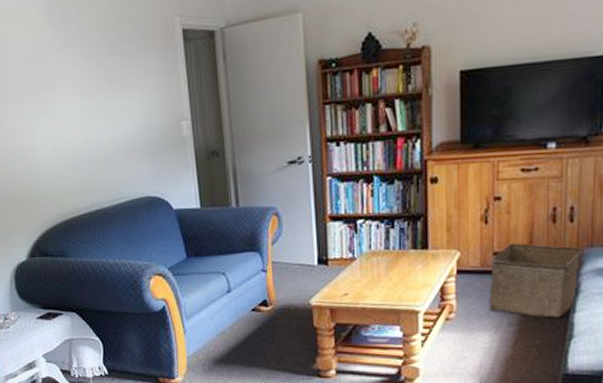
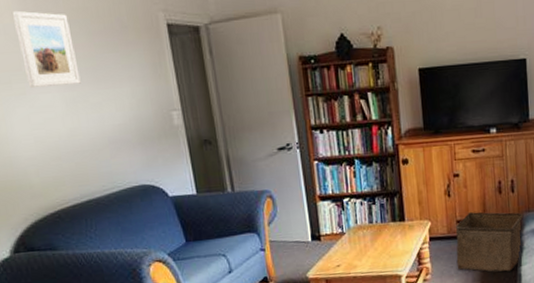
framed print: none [42,22,98,97] -> present [13,10,81,87]

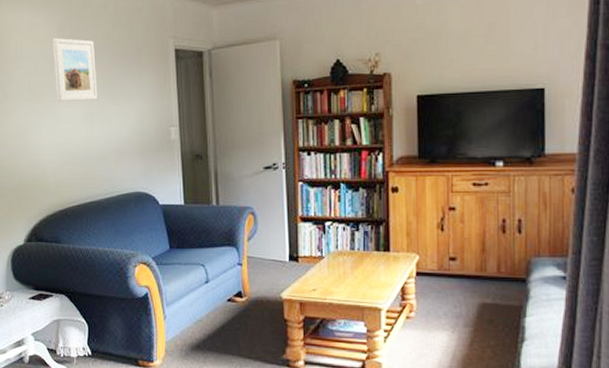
storage bin: present [455,212,523,272] -> none [446,250,531,321]

